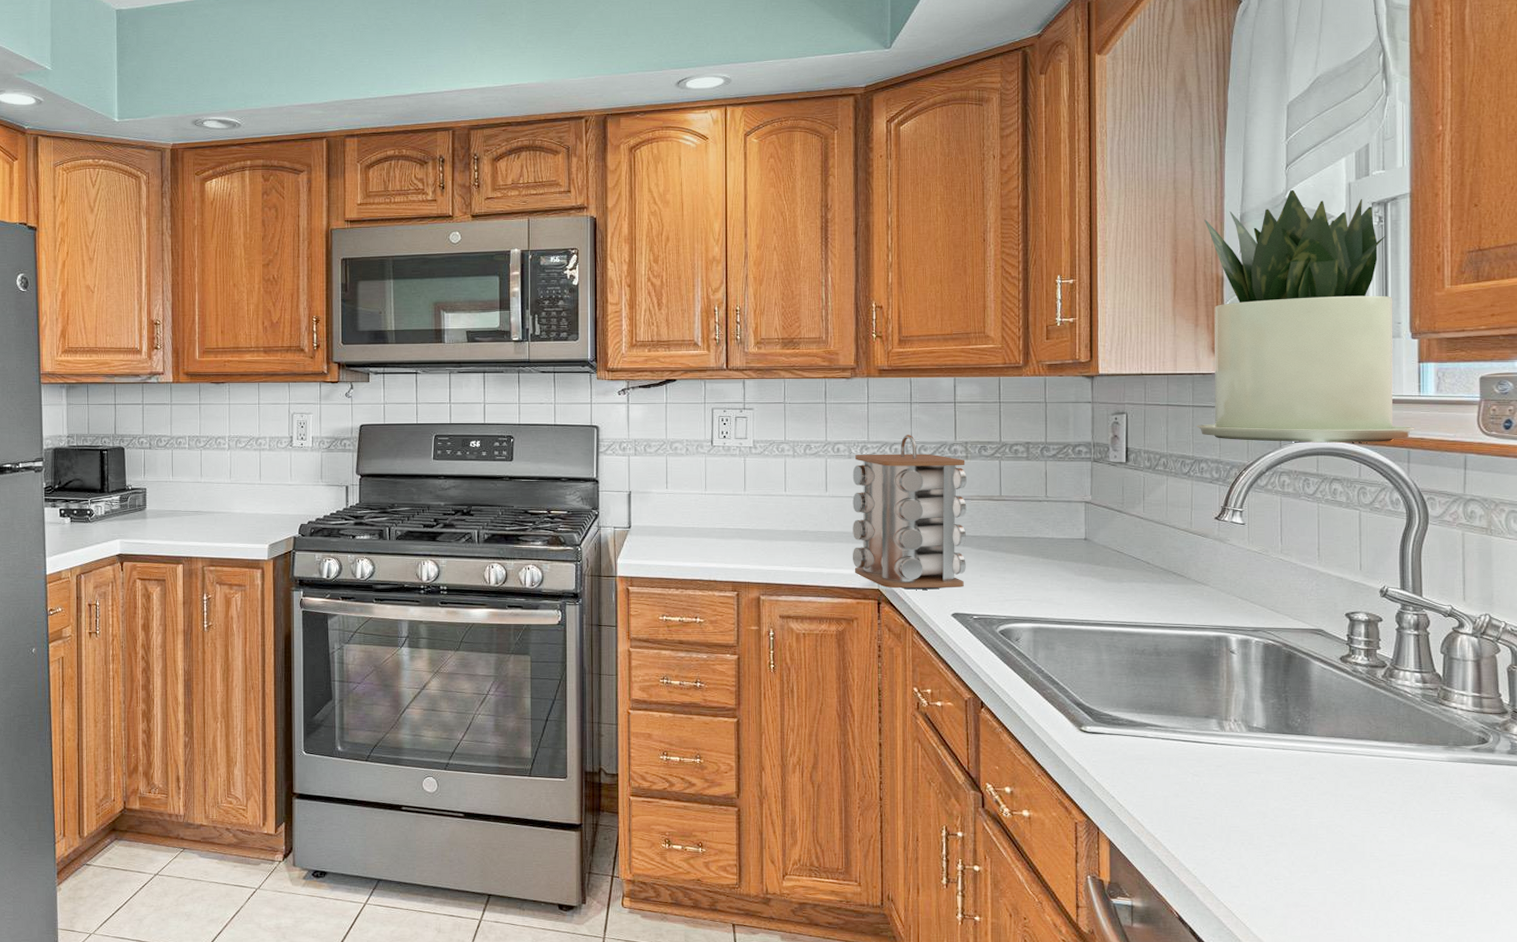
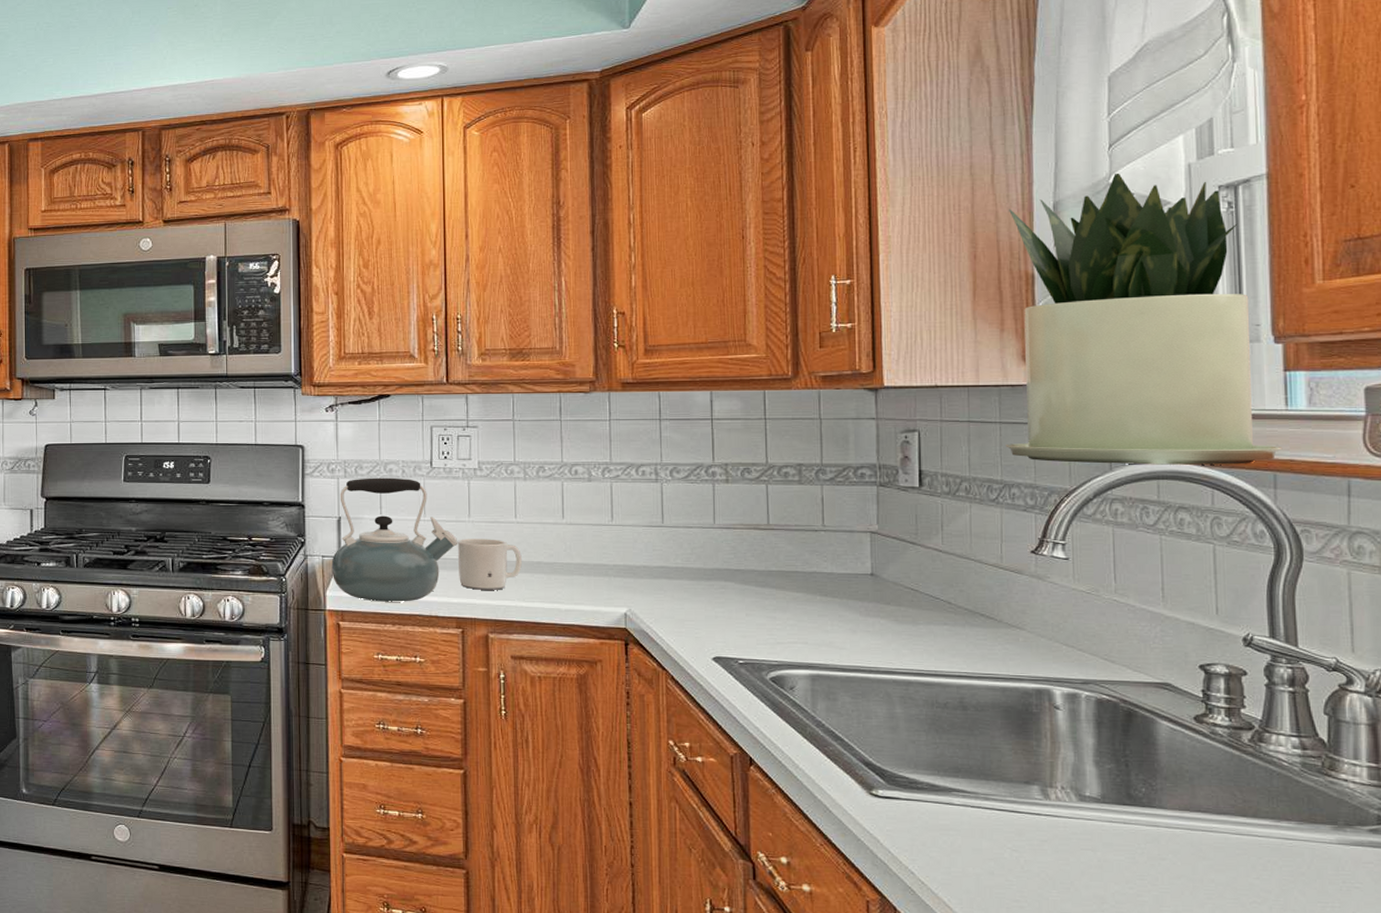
kettle: none [622,455,735,568] -> present [331,477,458,602]
mug: none [734,510,790,556] -> present [457,539,522,590]
spice rack: present [852,435,967,590] -> none [593,455,729,630]

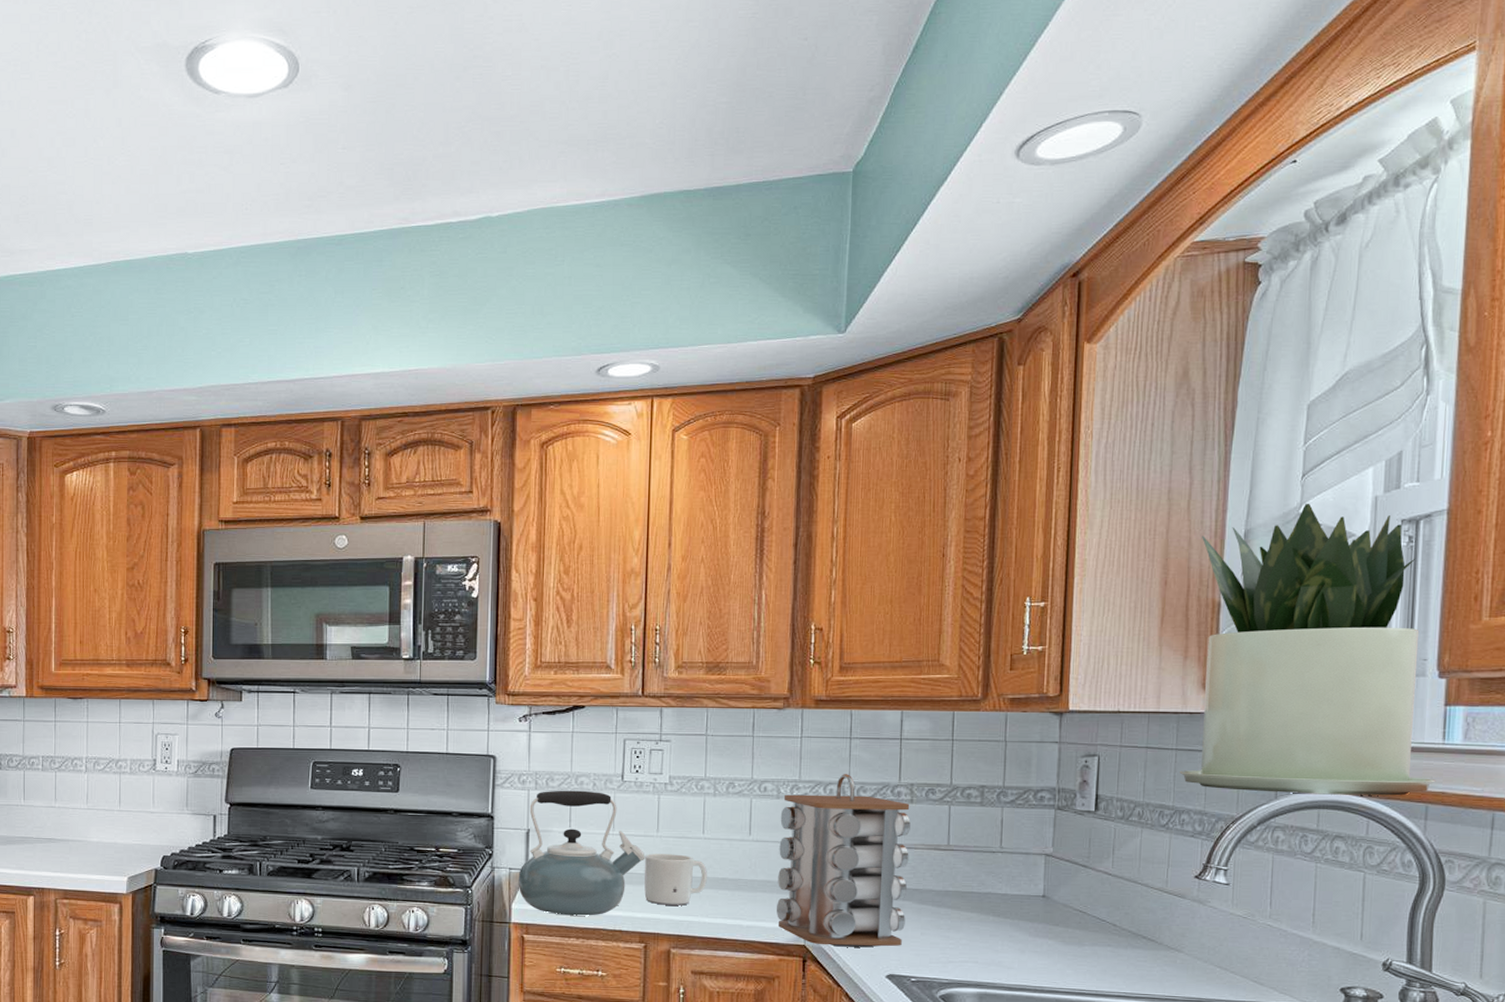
spice rack: none [593,455,729,630] -> present [776,774,911,948]

